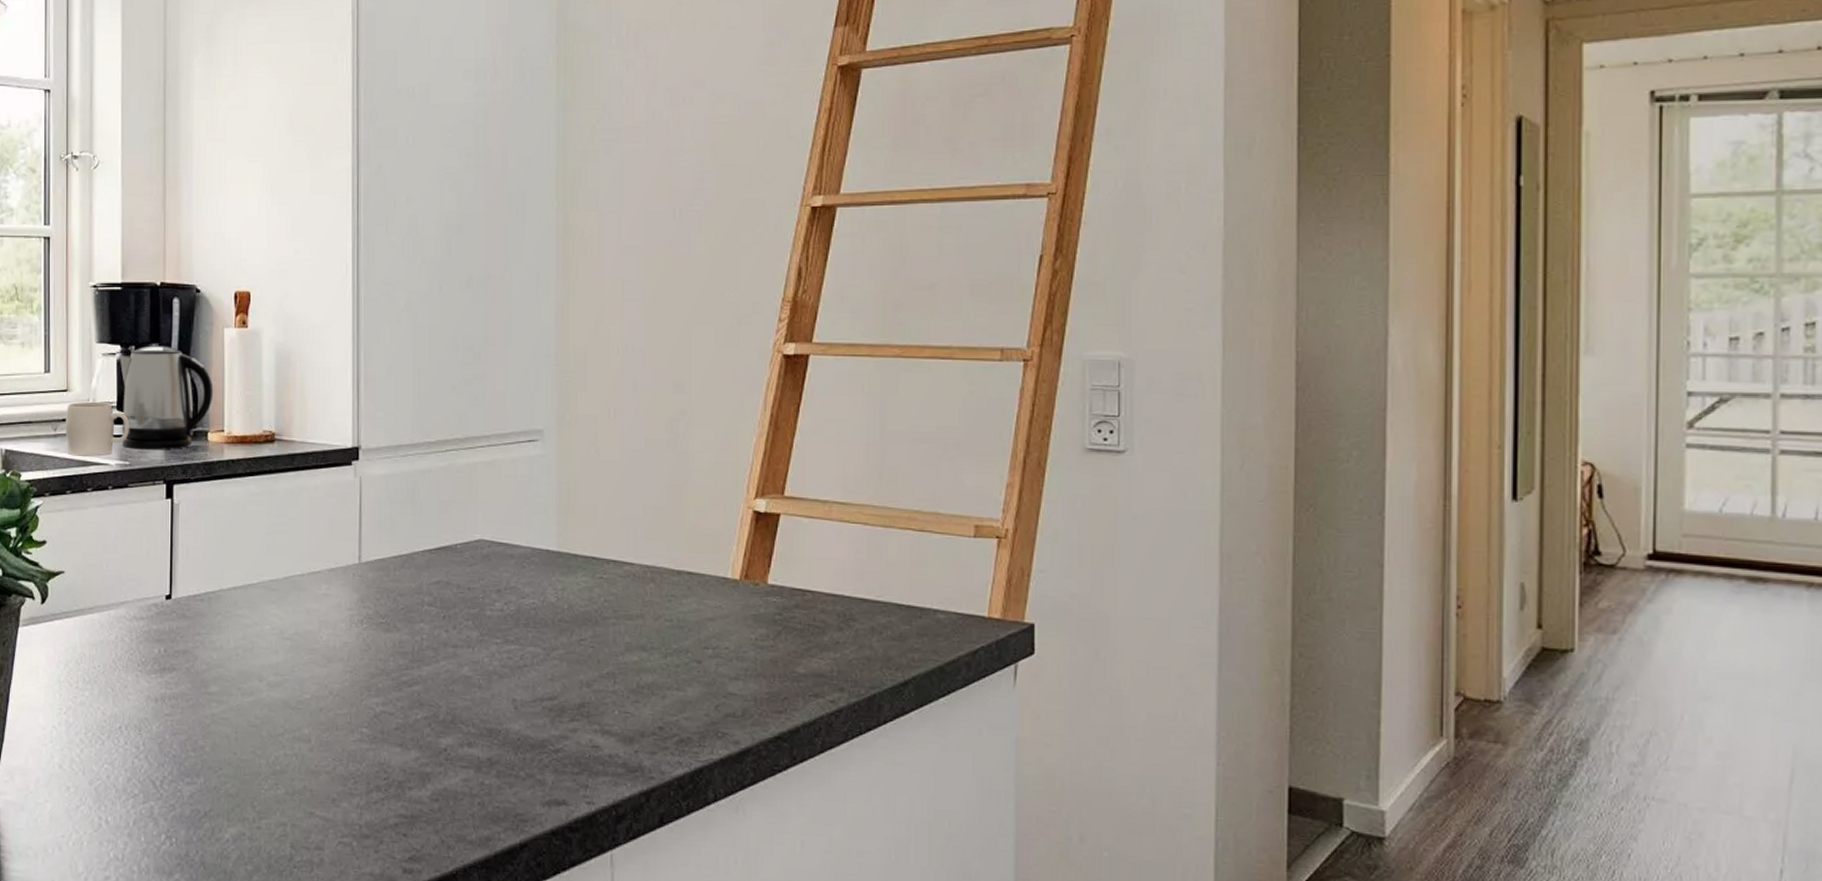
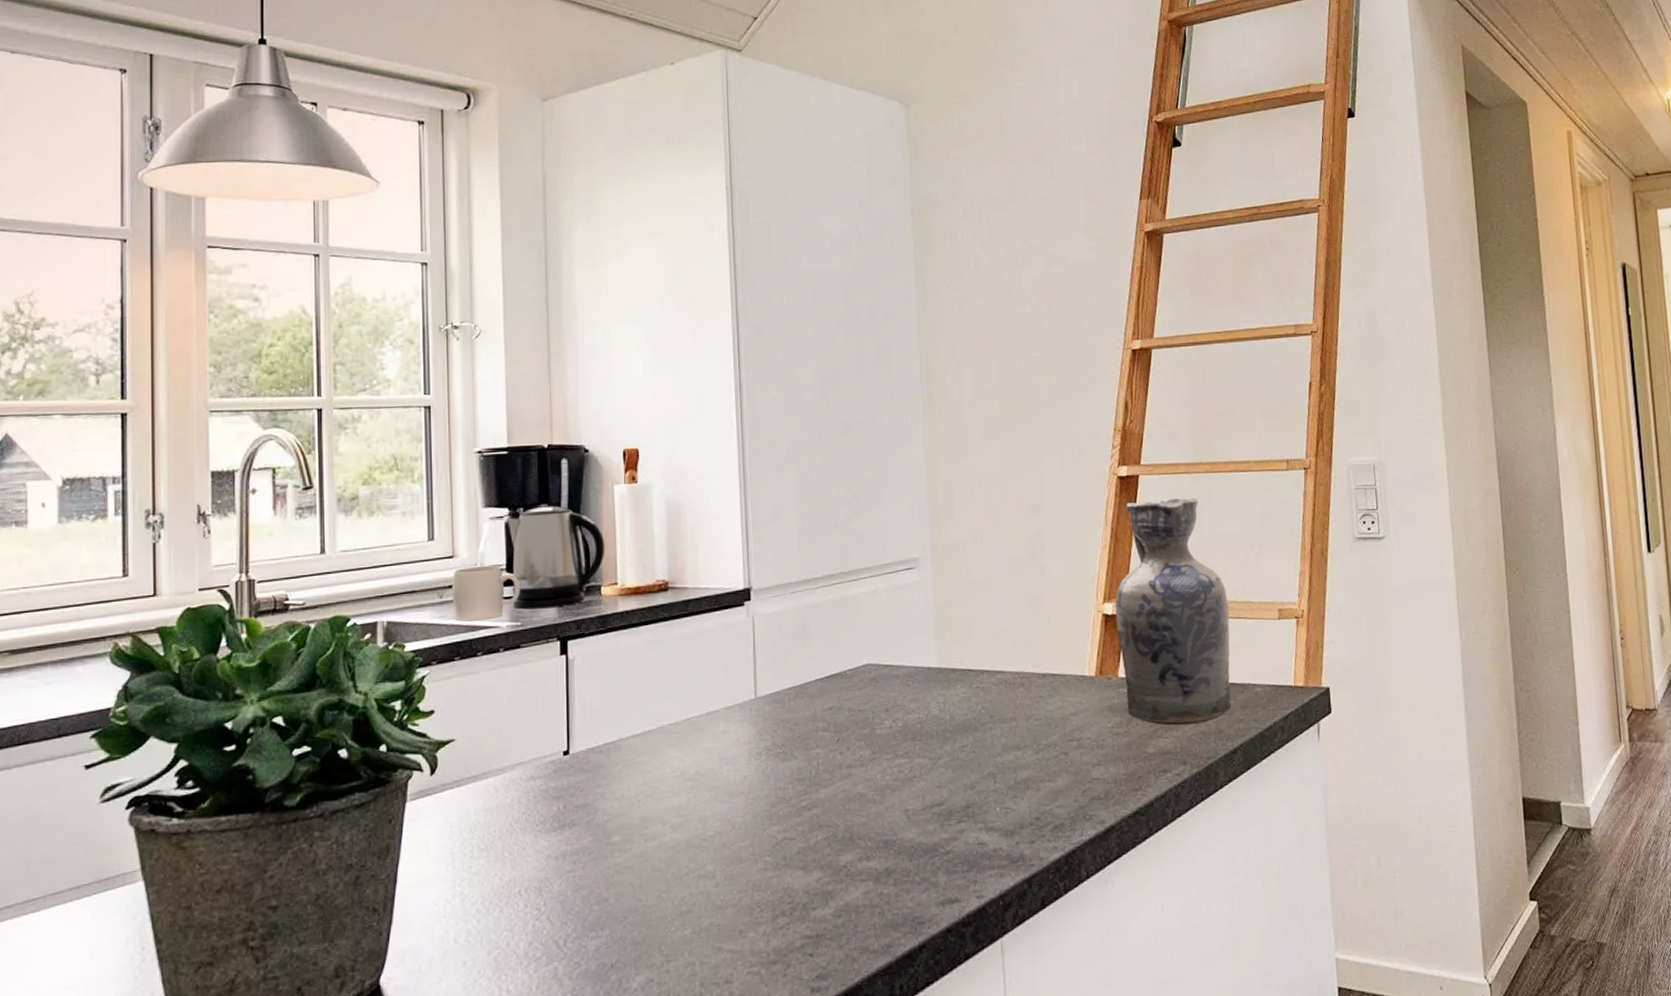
ceramic jug: none [769,385,912,647] -> present [1115,497,1232,726]

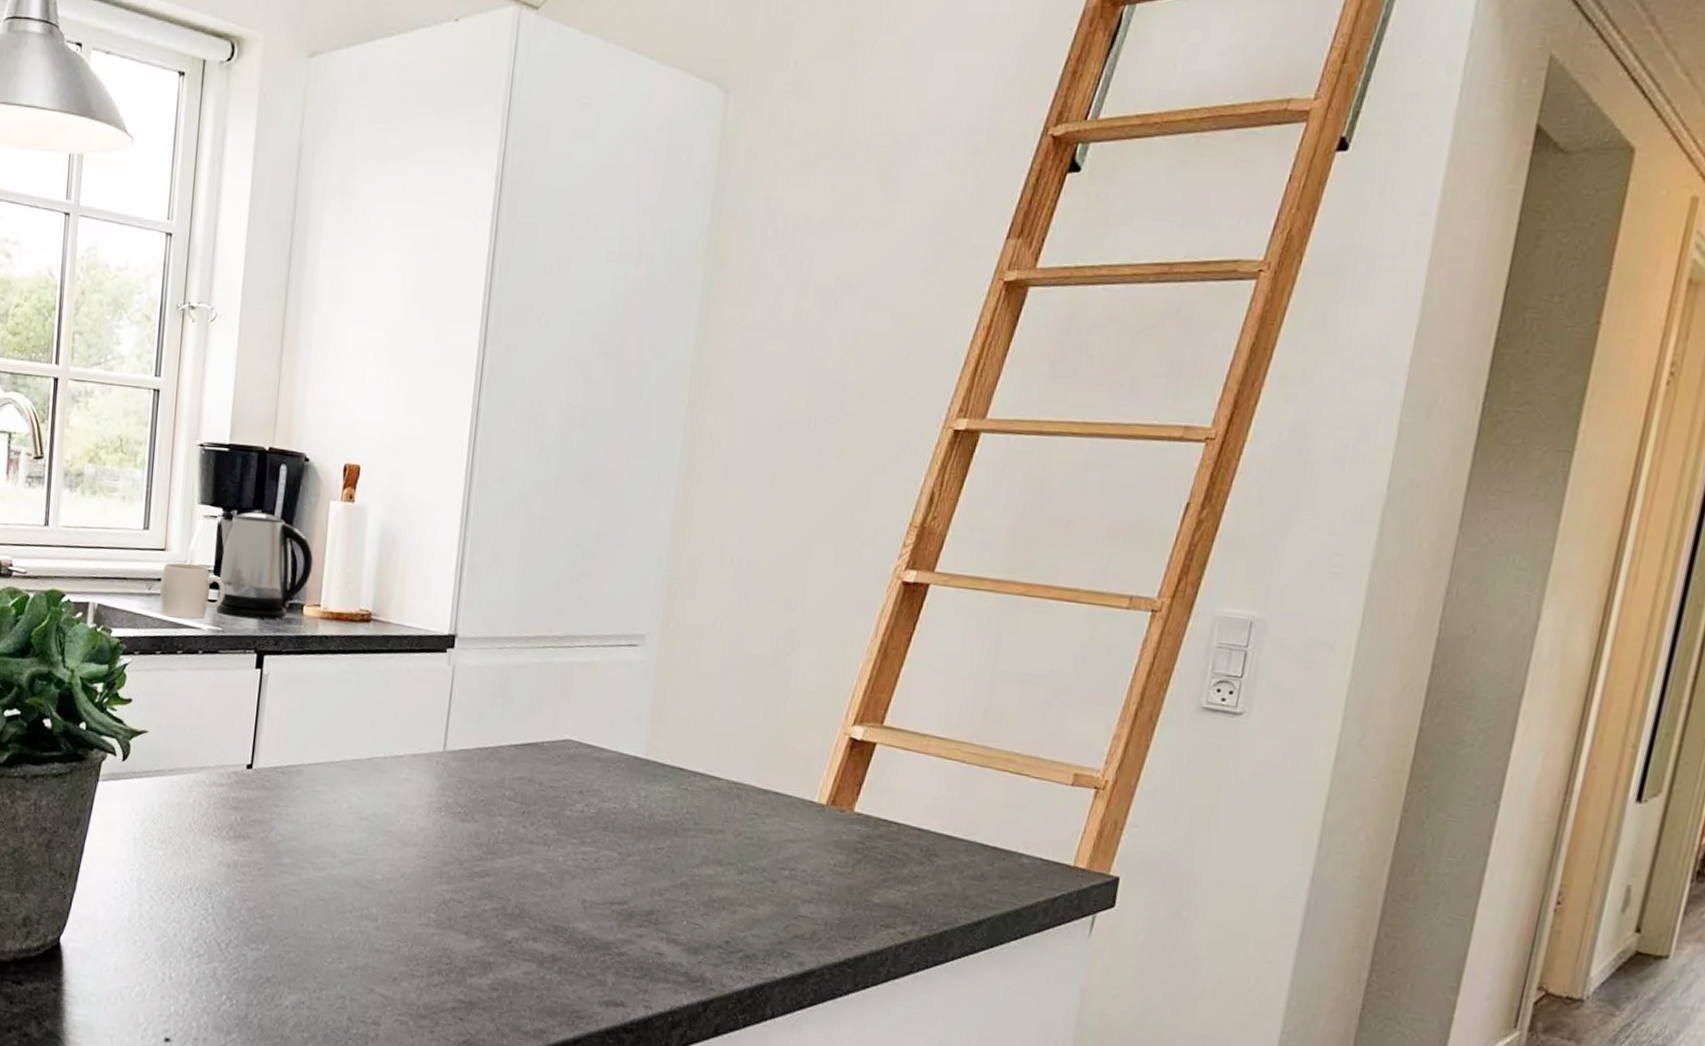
ceramic jug: present [1115,497,1232,726] -> none [856,615,1012,884]

